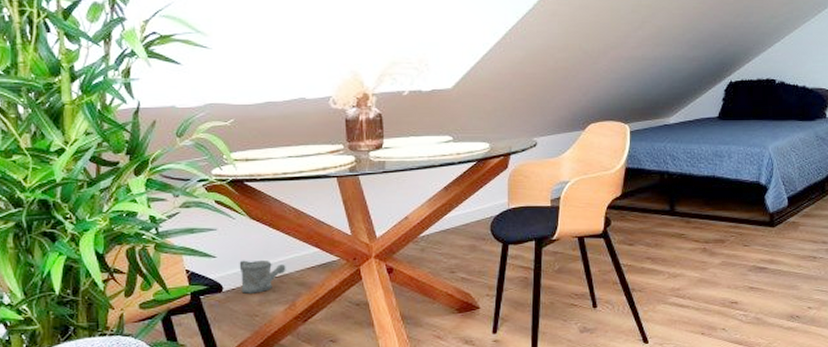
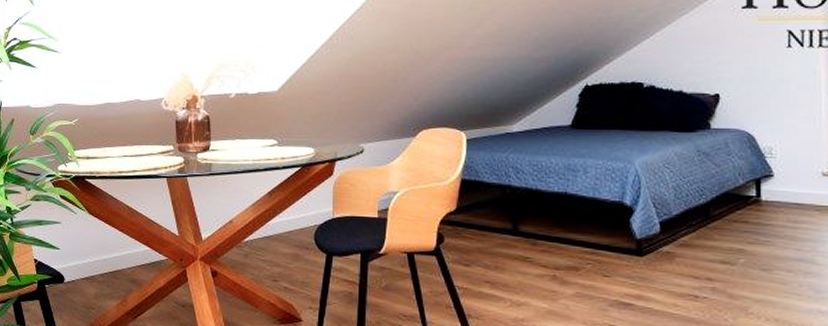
watering can: present [239,260,286,294] -> none [79,253,119,287]

